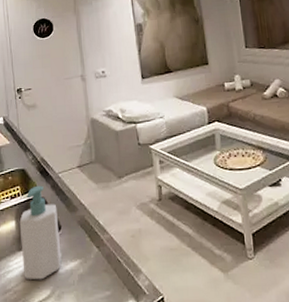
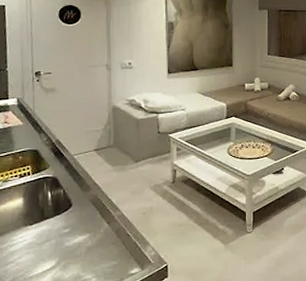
soap bottle: present [19,185,62,280] -> none [27,166,70,253]

